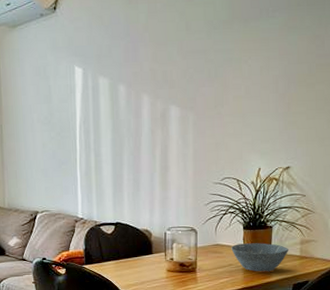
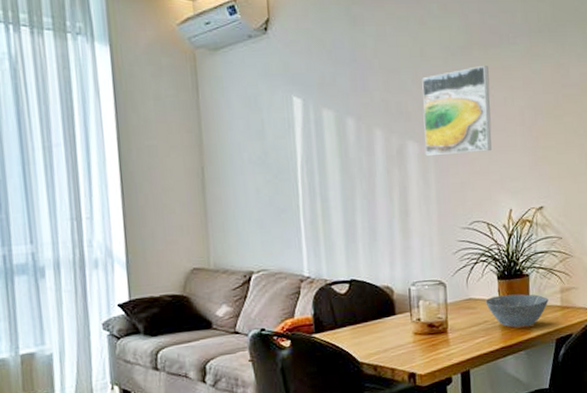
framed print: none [185,38,247,120] -> present [422,66,492,157]

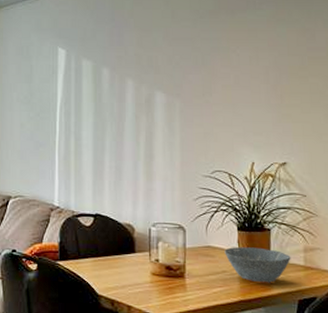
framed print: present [422,66,492,157] -> none [171,28,236,107]

